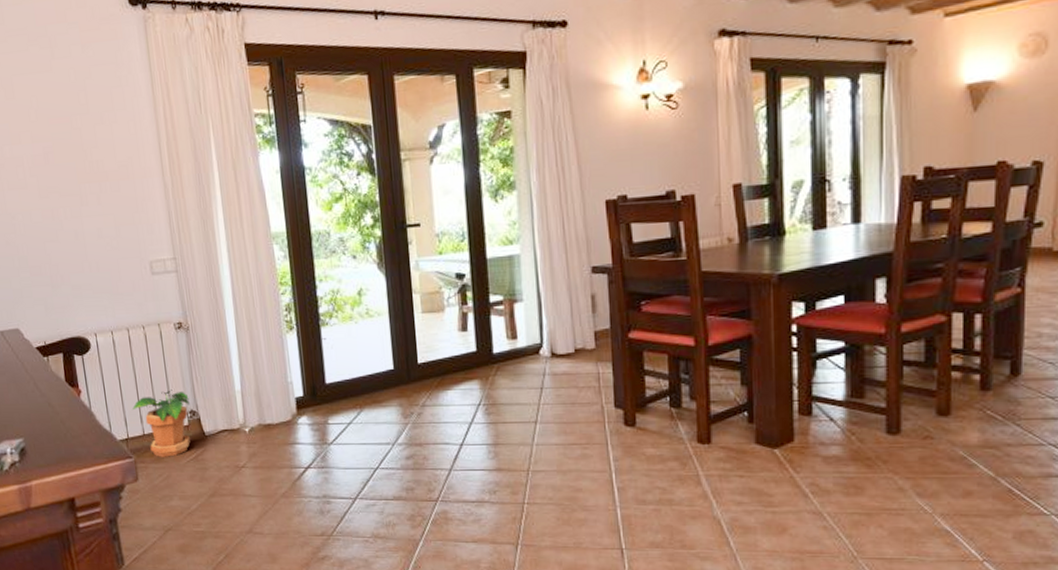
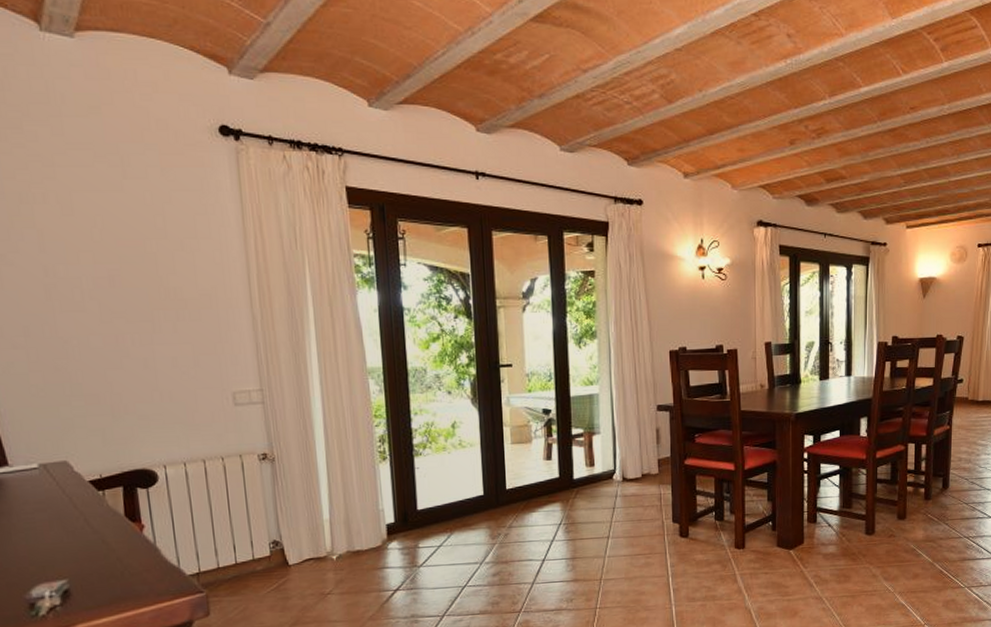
potted plant: present [132,390,190,457] -> none [206,521,273,590]

